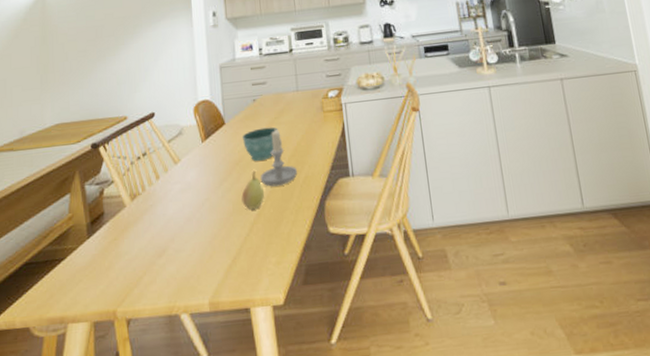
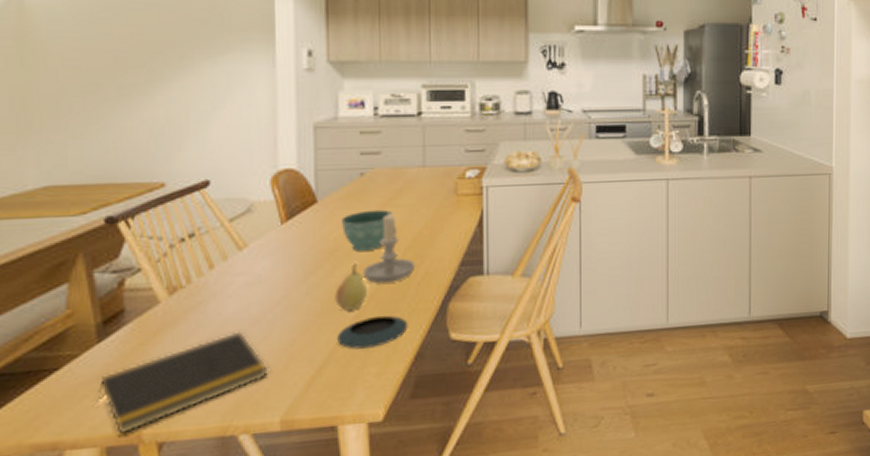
notepad: none [87,228,199,312] -> present [96,331,270,435]
saucer: none [245,213,297,242] -> present [337,315,408,350]

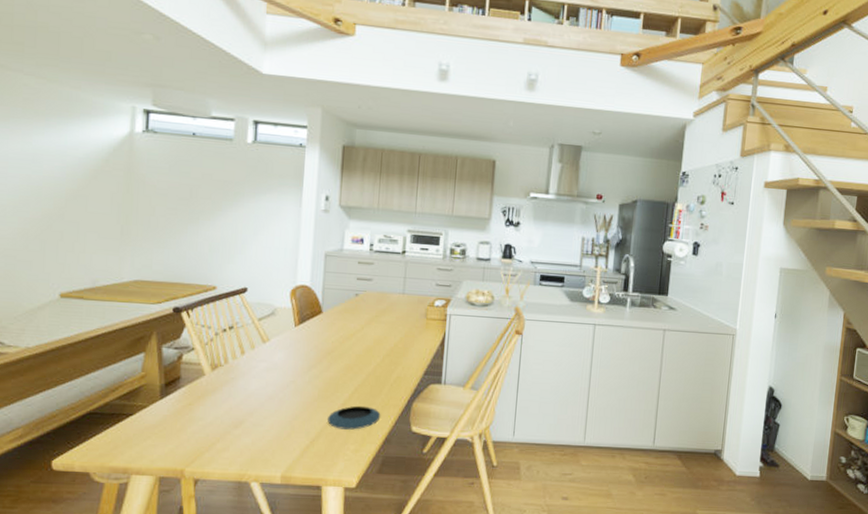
notepad: present [96,331,270,435] -> none [156,404,277,469]
fruit: present [335,263,368,310] -> none [328,362,354,398]
flower pot: present [340,209,393,251] -> none [338,323,377,355]
candle: present [362,212,416,284] -> none [350,326,391,381]

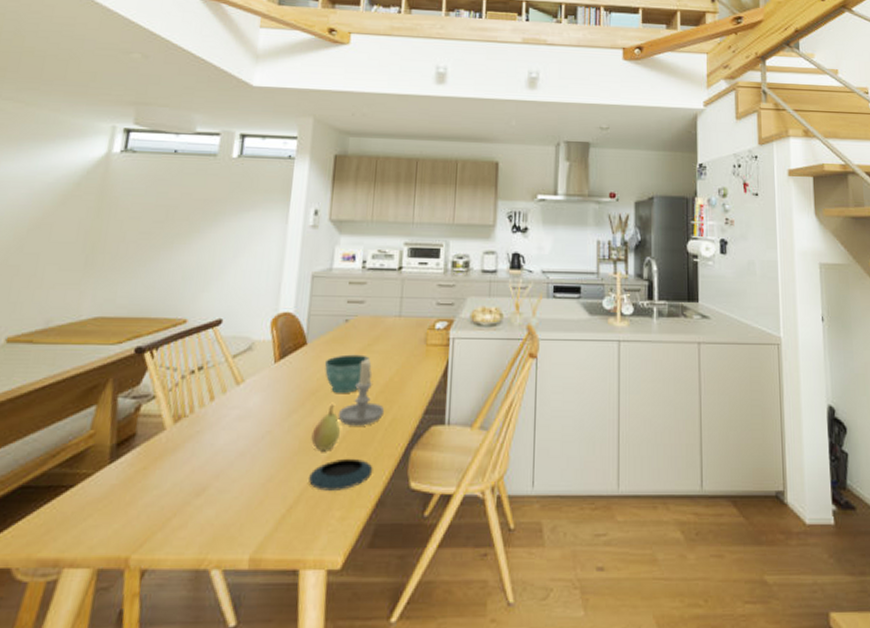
fruit: none [328,362,354,398] -> present [311,404,341,450]
flower pot: none [338,323,377,355] -> present [324,354,369,393]
candle: none [350,326,391,381] -> present [338,358,385,426]

